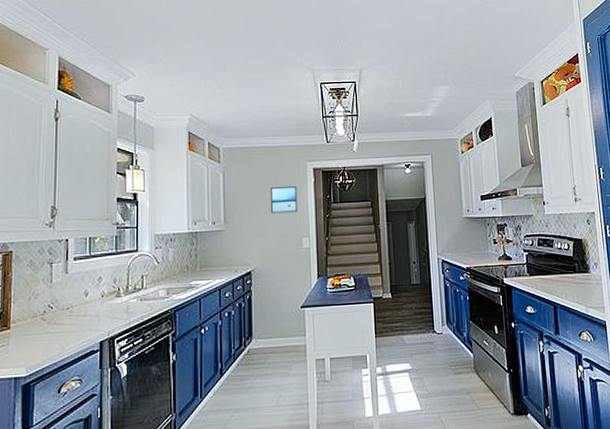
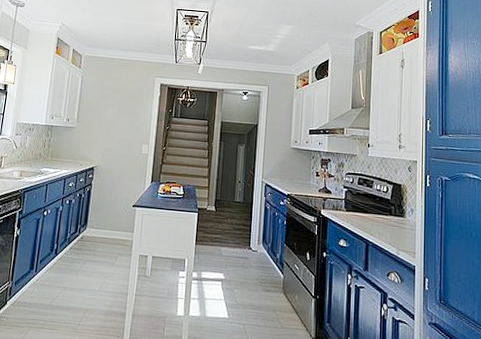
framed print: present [270,186,298,214] -> none [118,96,144,121]

